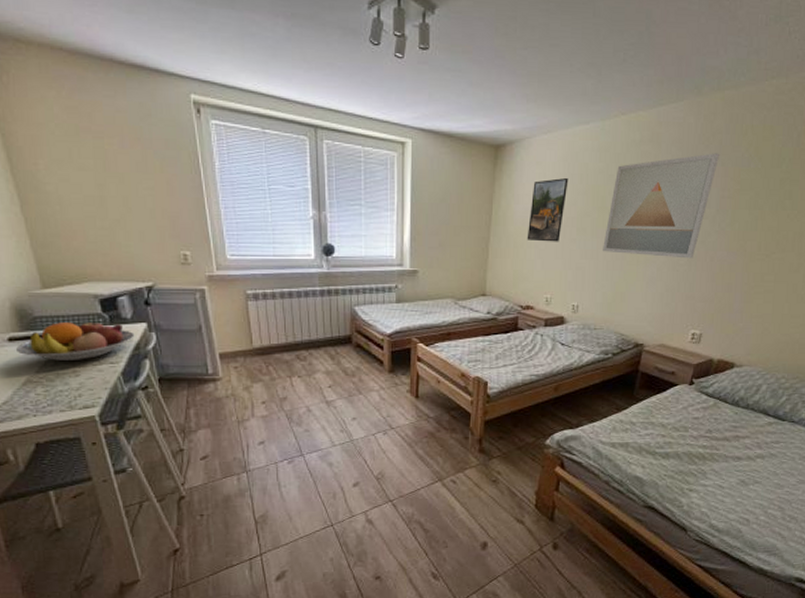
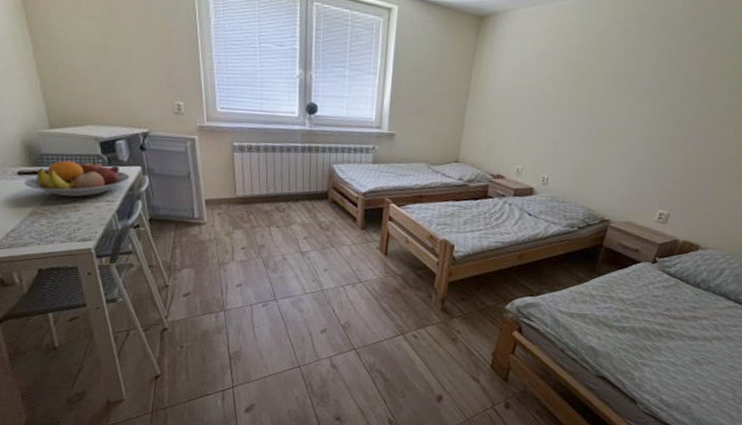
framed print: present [527,177,569,242] -> none [503,51,549,115]
wall art: present [603,153,719,259] -> none [577,34,704,140]

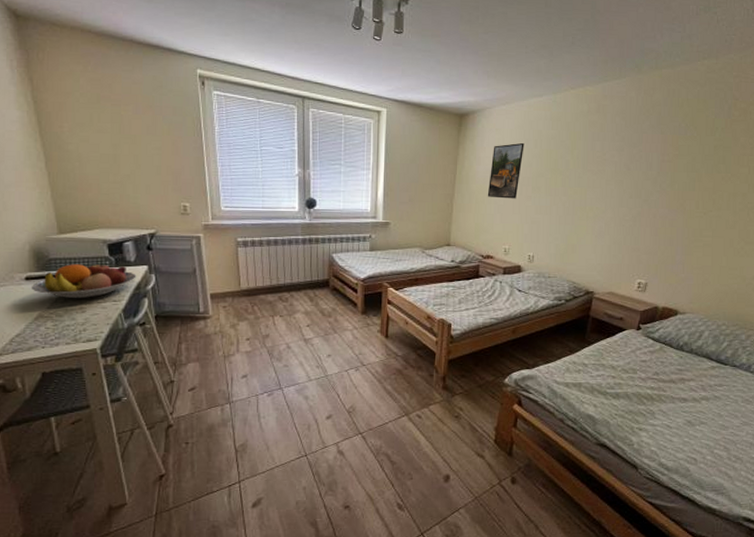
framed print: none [503,51,549,115] -> present [487,142,524,199]

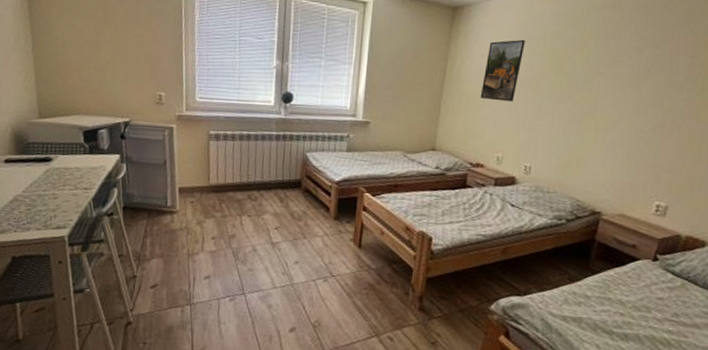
fruit bowl: present [32,262,136,299] -> none [10,149,108,185]

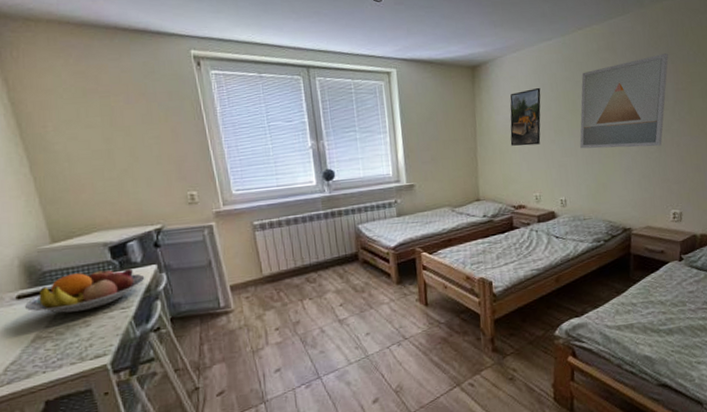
fruit bowl: none [10,149,108,185] -> present [25,267,145,313]
wall art: none [559,20,688,126] -> present [580,53,668,149]

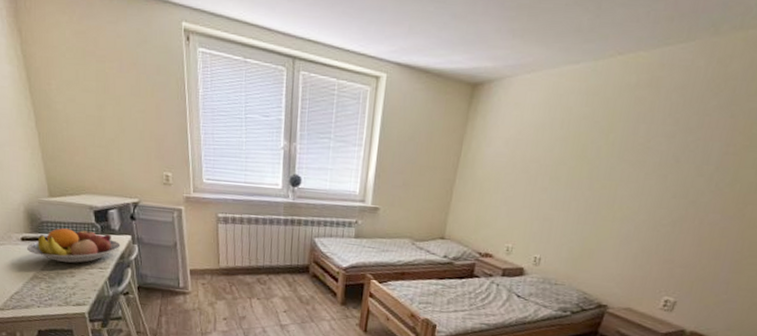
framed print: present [510,87,541,146] -> none [494,121,548,190]
wall art: present [580,53,668,149] -> none [575,102,730,220]

